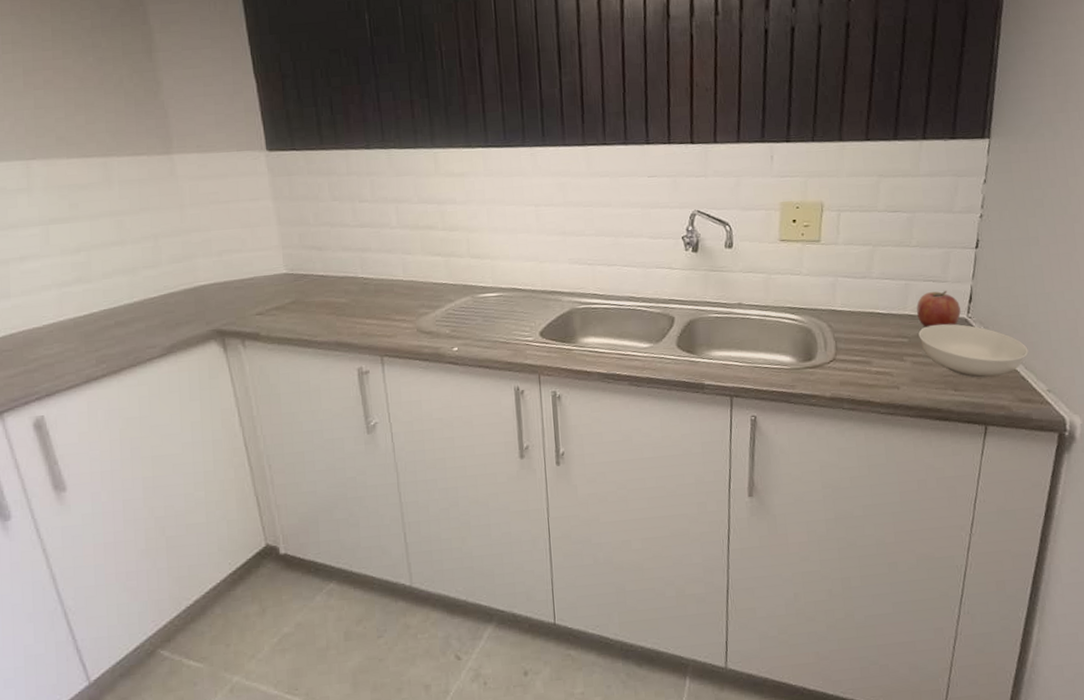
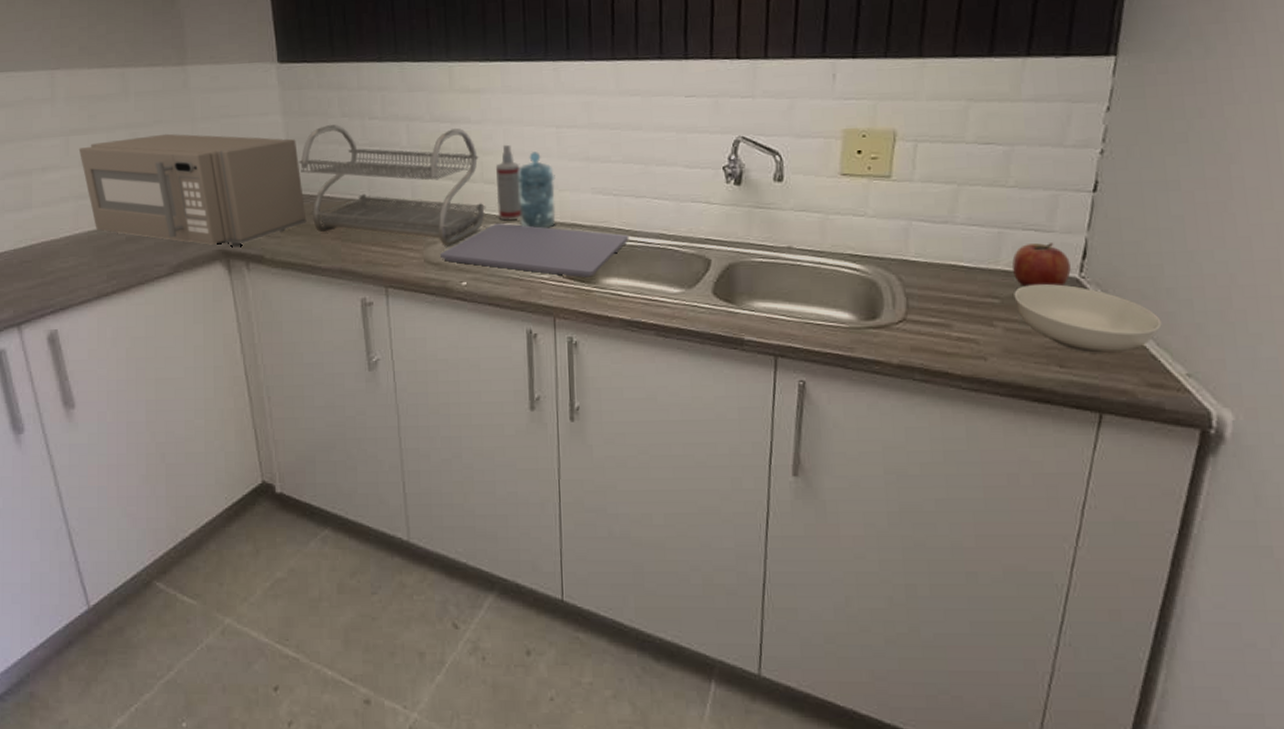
microwave: none [60,220,301,327] -> present [78,133,307,248]
dish rack: none [290,208,473,316] -> present [298,125,486,246]
cutting board: none [432,293,603,338] -> present [440,222,629,278]
spray bottle: none [480,222,506,291] -> present [495,144,521,221]
canister: none [500,228,538,297] -> present [517,152,556,229]

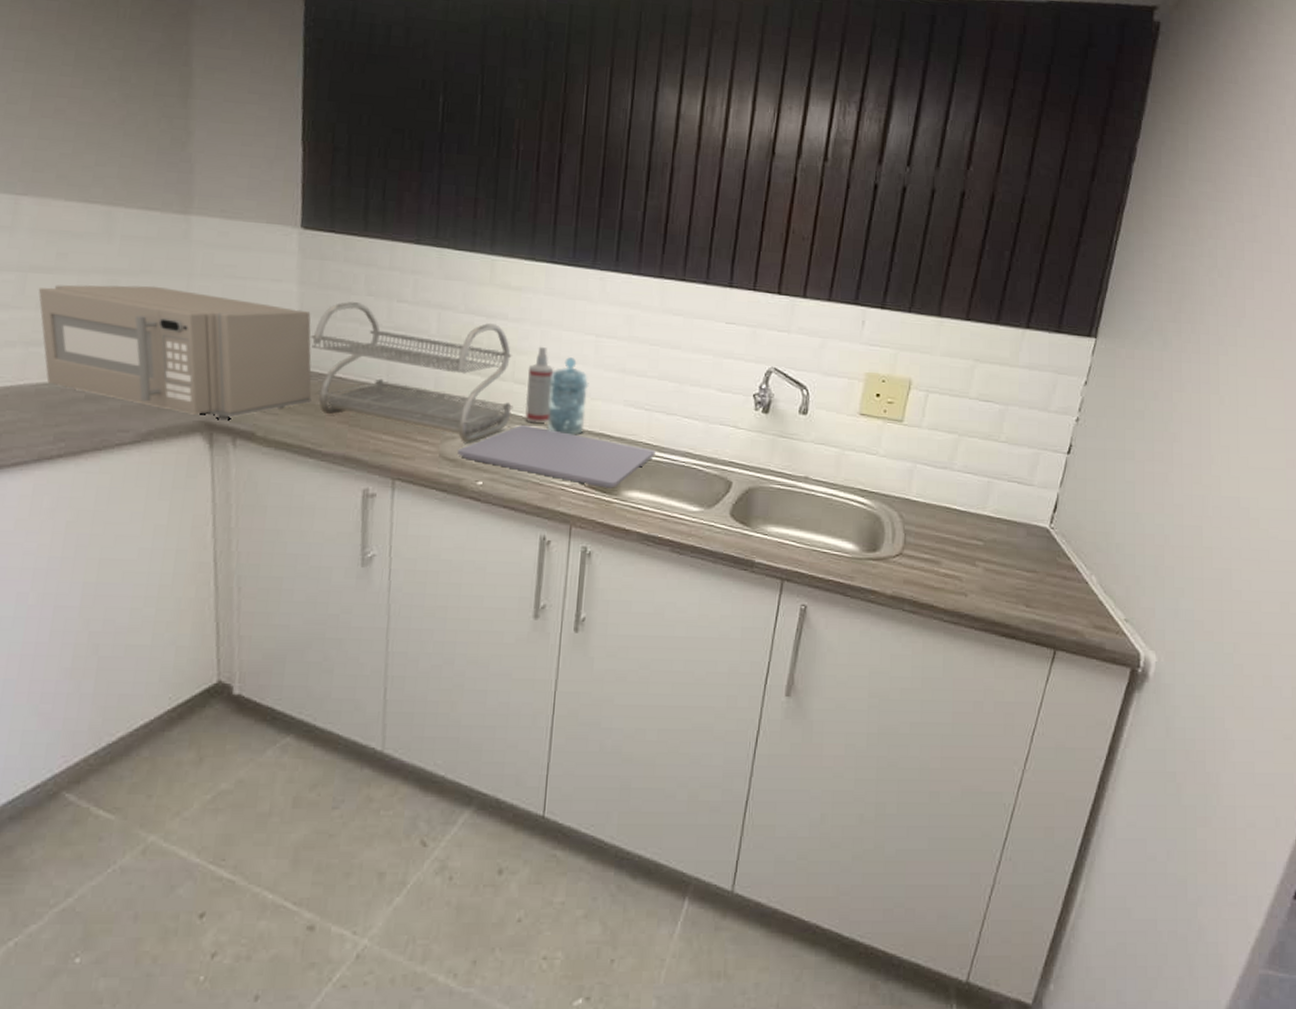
fruit: present [1011,243,1071,287] -> none [996,494,1043,535]
bowl: present [1014,284,1162,353] -> none [995,531,1110,597]

